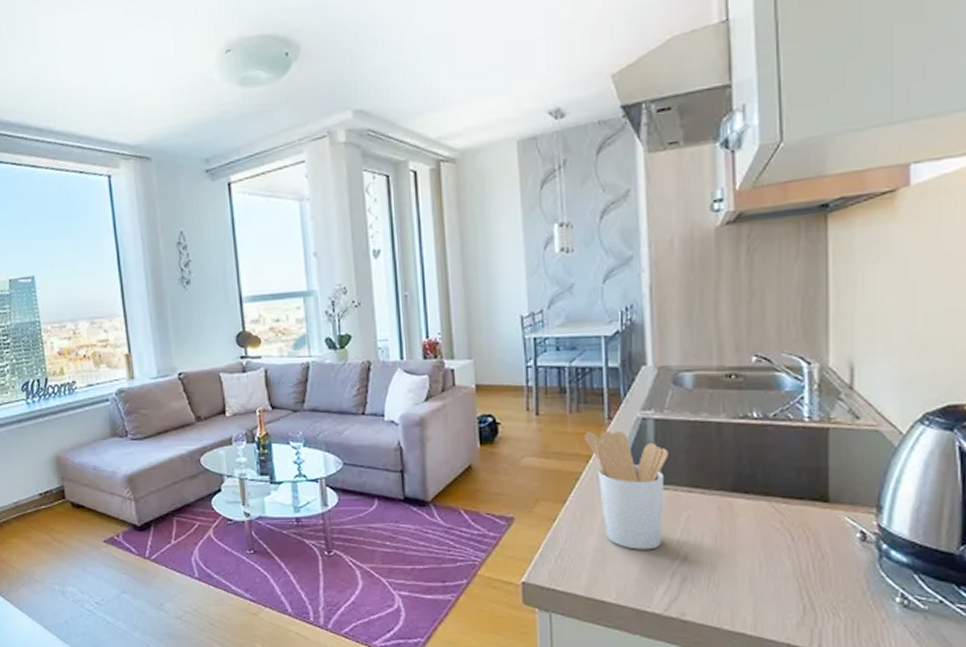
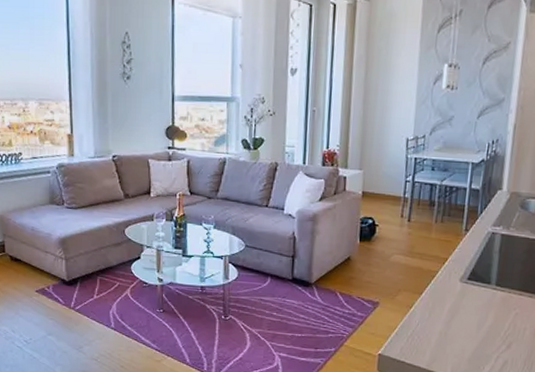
utensil holder: present [584,430,668,550] -> none [444,239,508,337]

